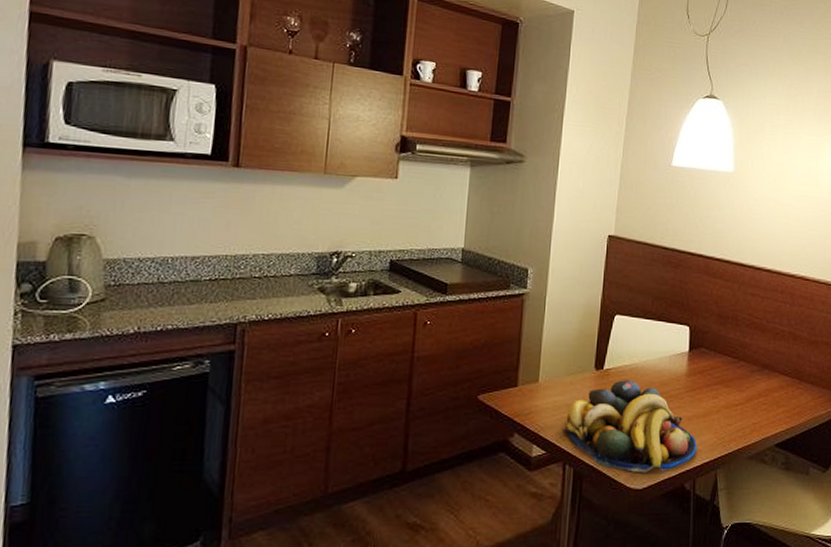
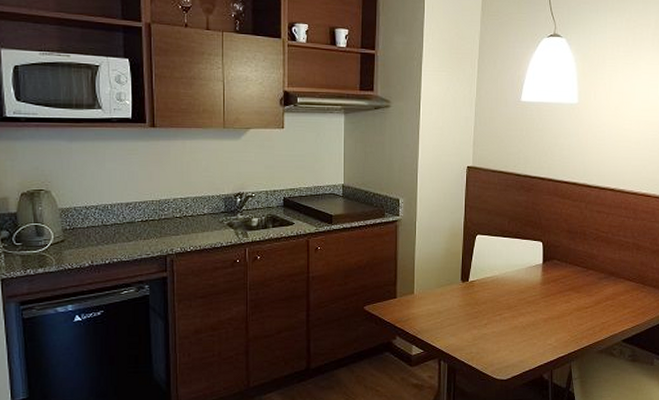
fruit bowl: present [564,380,698,473] -> none [438,290,553,367]

